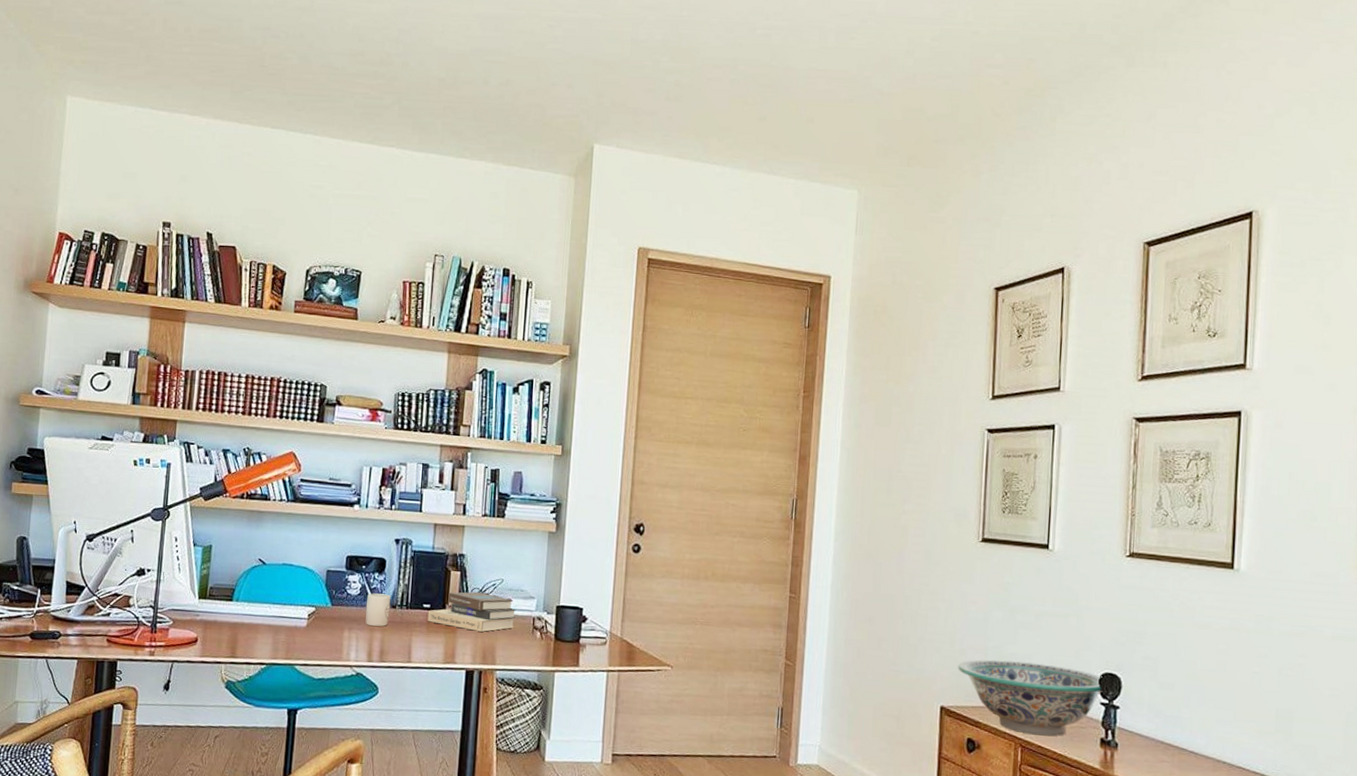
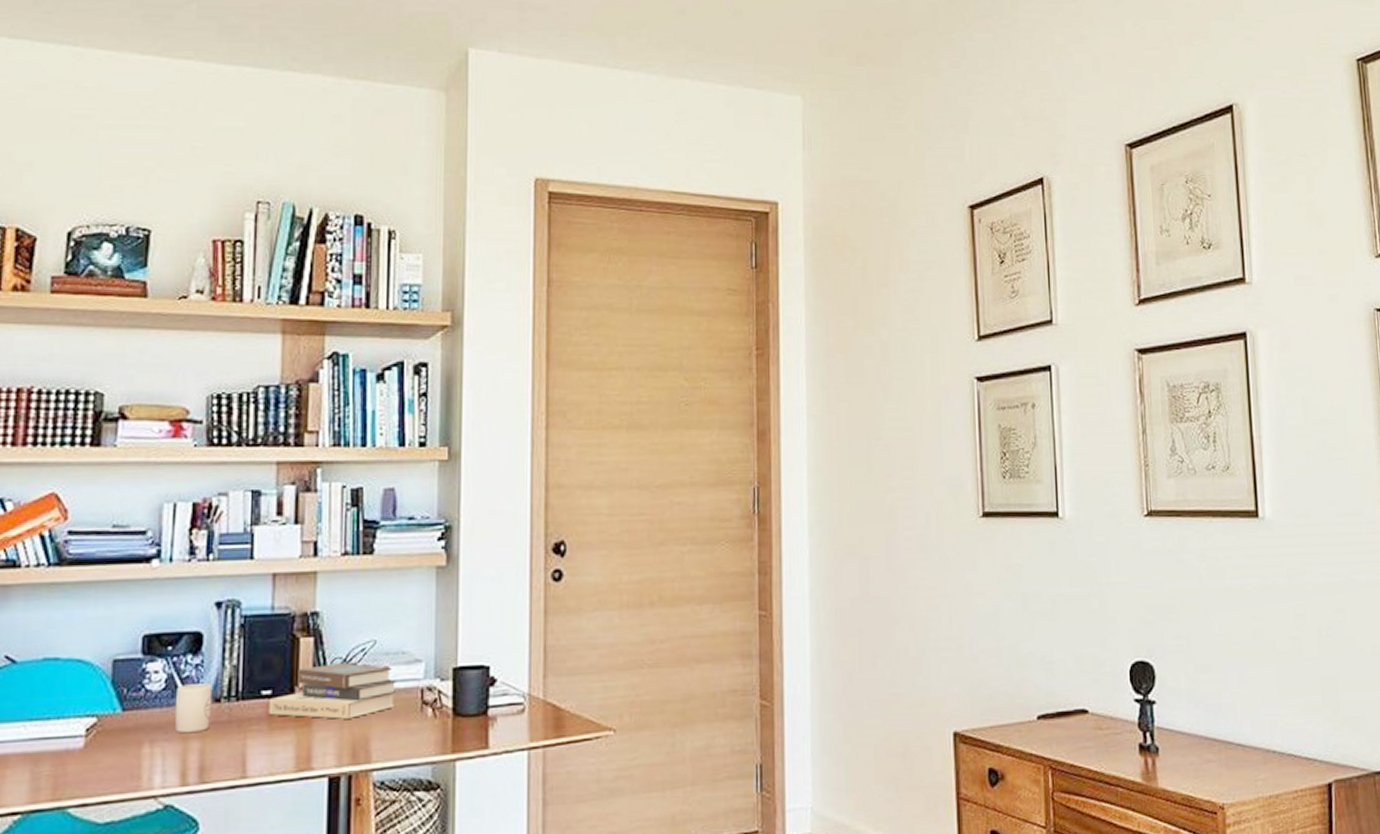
decorative bowl: present [957,659,1103,736] -> none [968,660,1136,752]

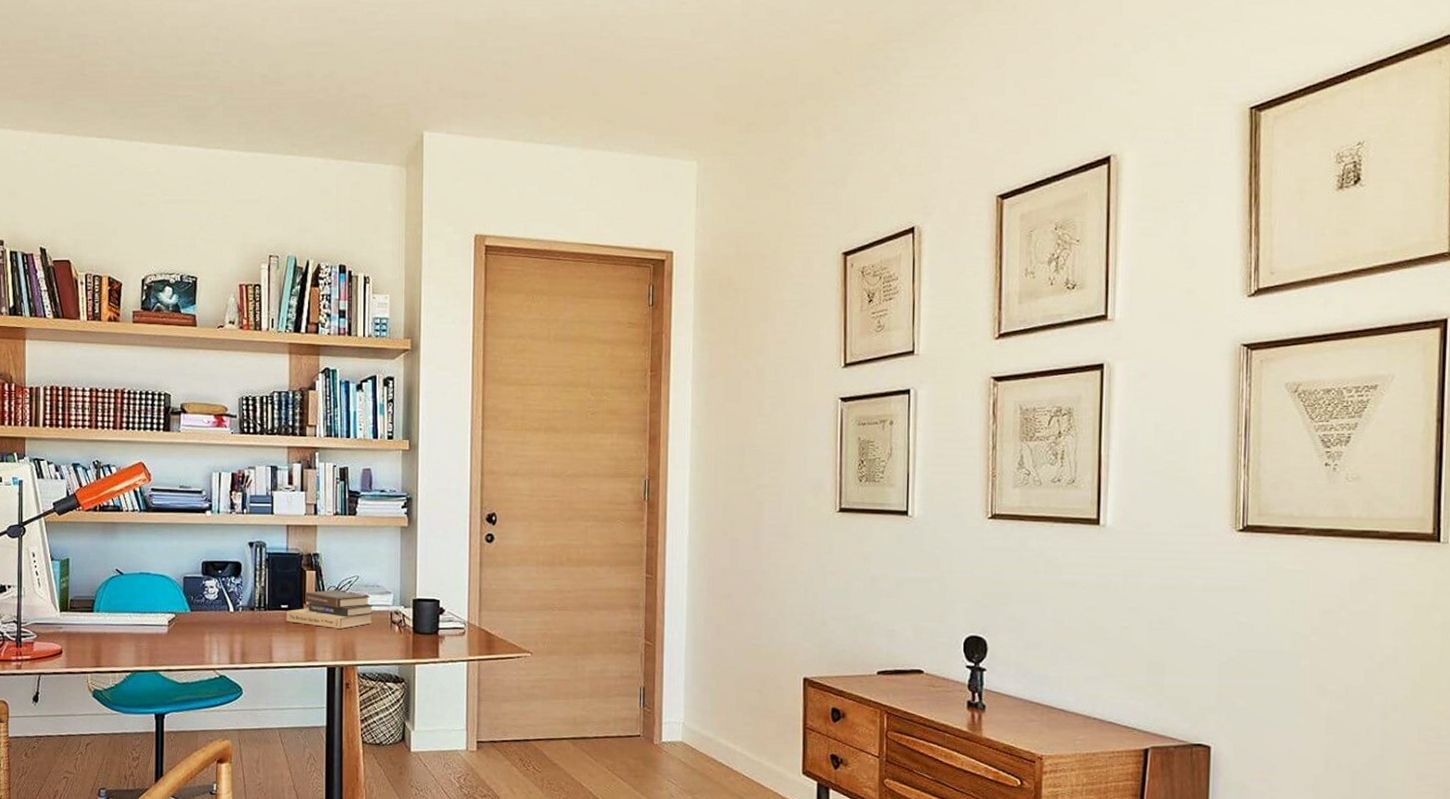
mug: present [174,683,213,734] -> none [224,597,249,630]

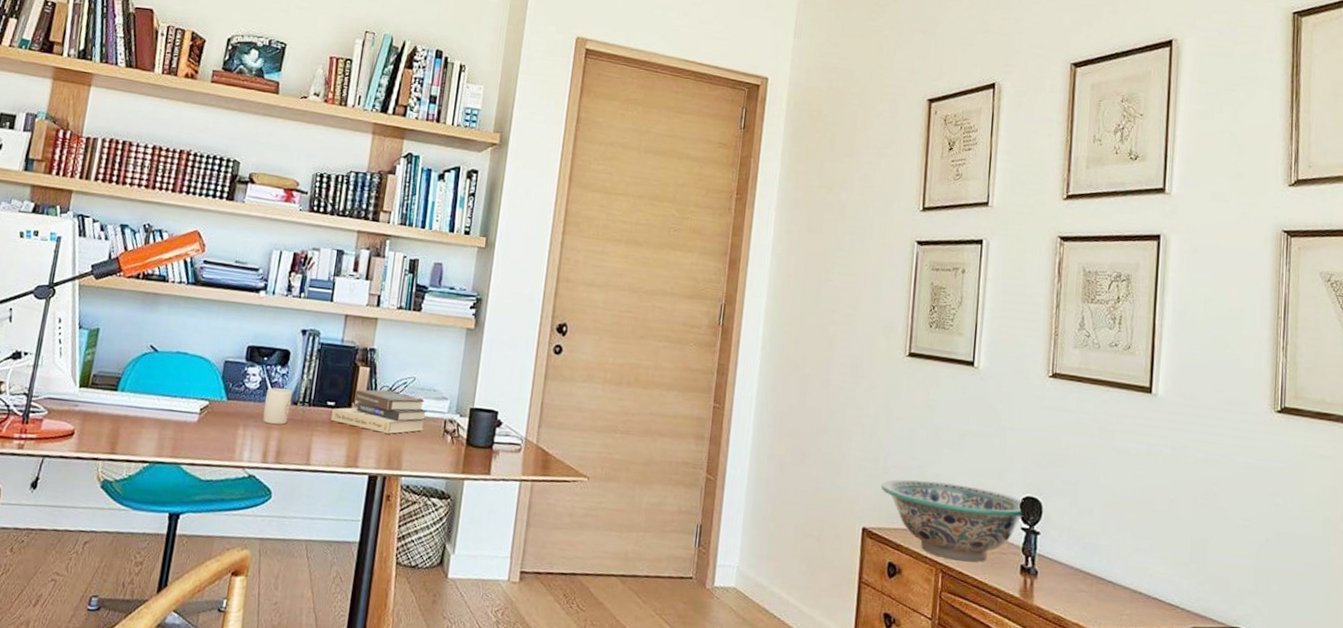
mug: none [224,597,249,630] -> present [262,387,293,425]
decorative bowl: none [819,629,968,702] -> present [880,479,1024,562]

